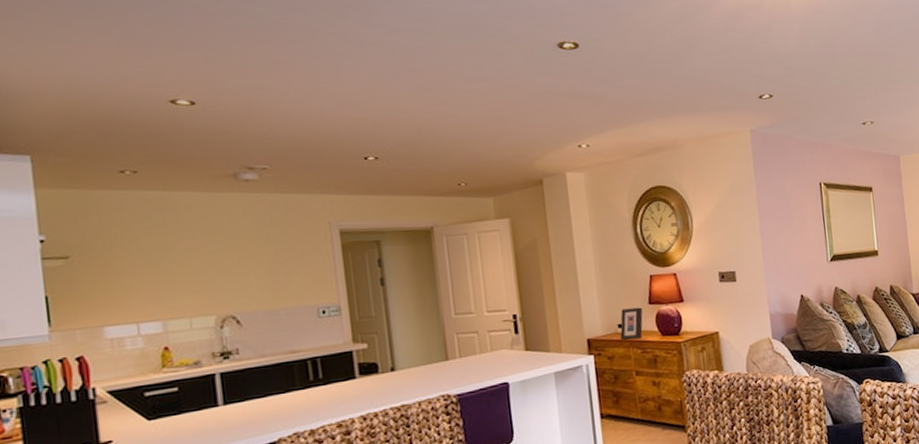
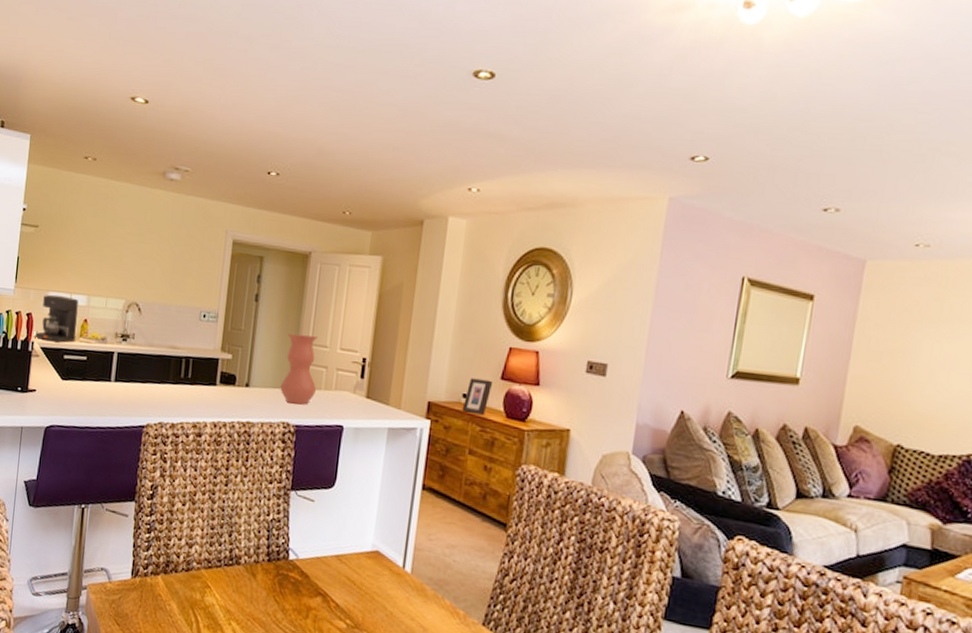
coffee maker: none [95,327,157,383] -> present [35,294,79,343]
vase: none [426,306,471,377] -> present [280,334,317,406]

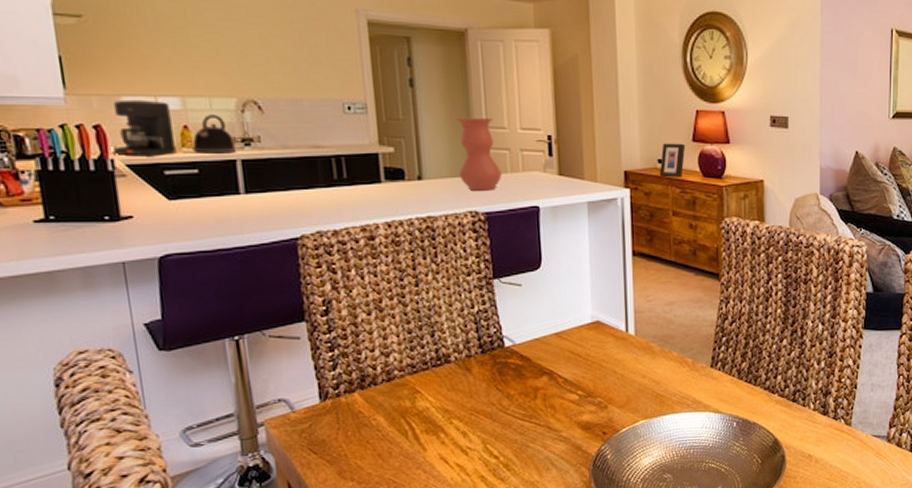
kettle: none [87,312,117,347] -> present [193,115,237,155]

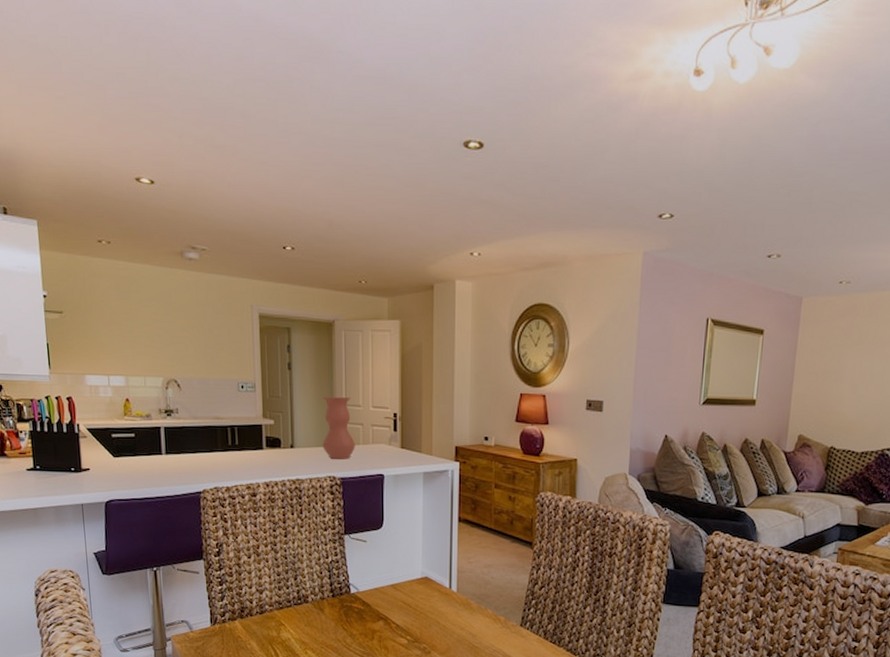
coffee maker: present [113,99,177,157] -> none [79,377,121,423]
kettle: present [193,115,237,155] -> none [132,391,161,423]
picture frame: present [659,143,686,178] -> none [485,423,510,454]

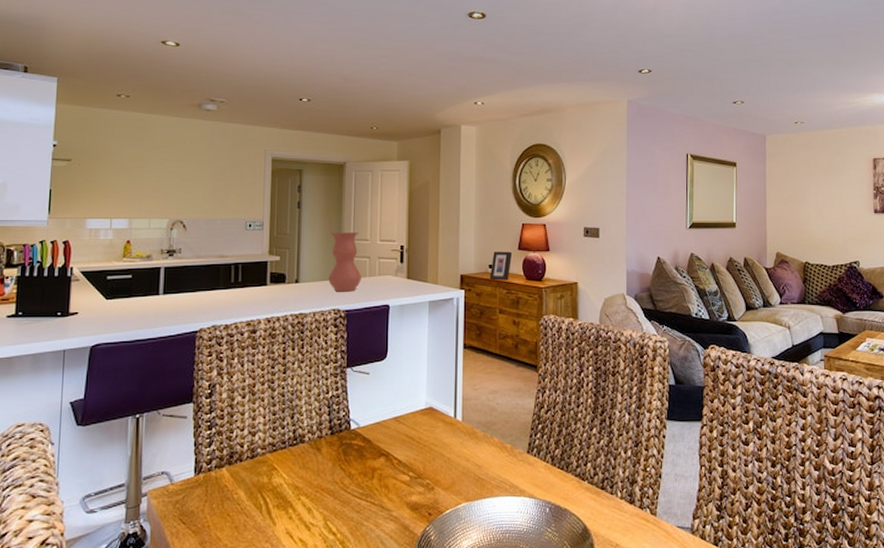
picture frame: none [485,423,510,454] -> present [489,251,513,281]

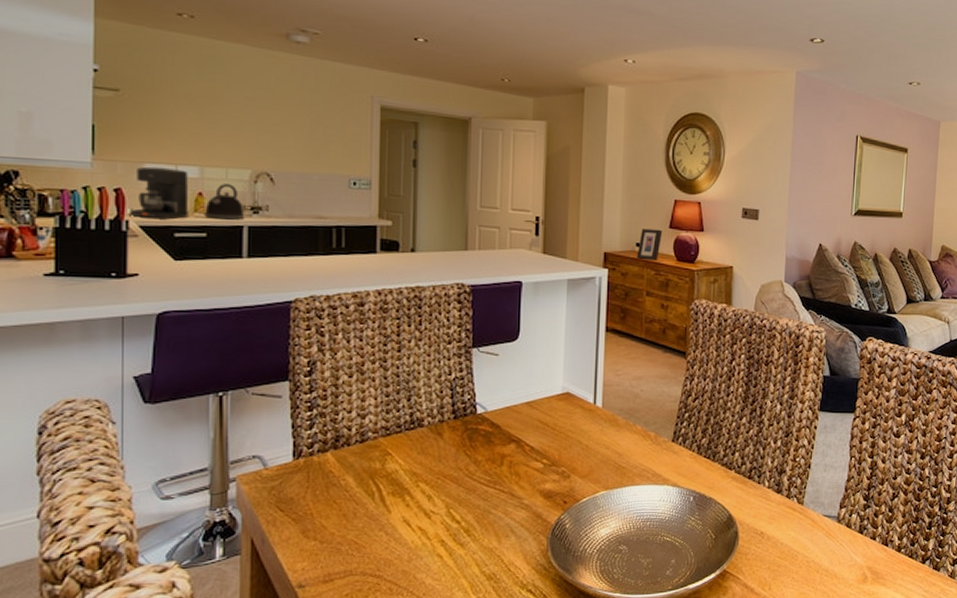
coffee maker: none [74,221,119,265] -> present [130,166,189,220]
kettle: none [131,232,163,264] -> present [205,184,245,221]
vase: present [328,233,361,293] -> none [450,197,489,266]

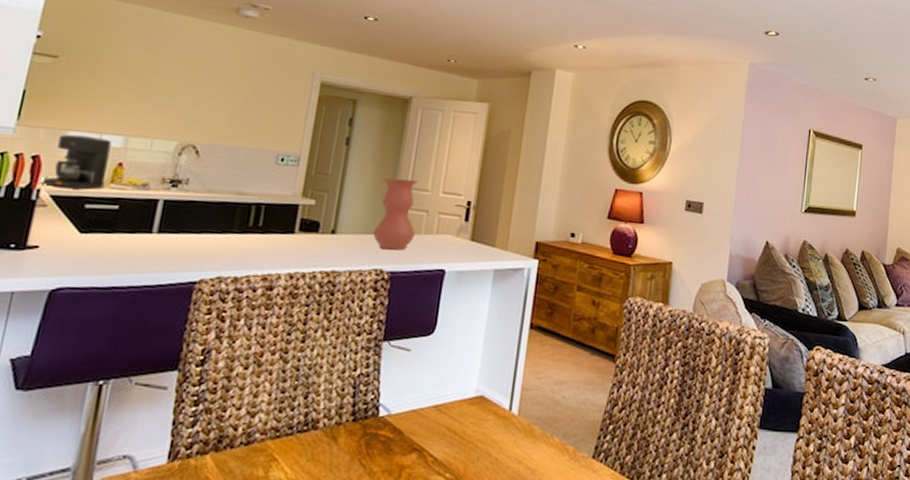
kettle: present [205,184,245,221] -> none [120,155,163,194]
vase: none [450,197,489,266] -> present [373,178,417,251]
picture frame: present [636,228,663,261] -> none [570,218,601,253]

